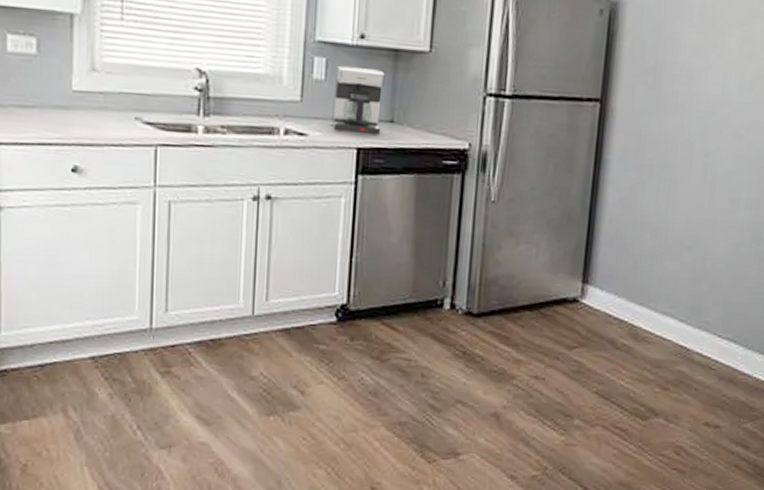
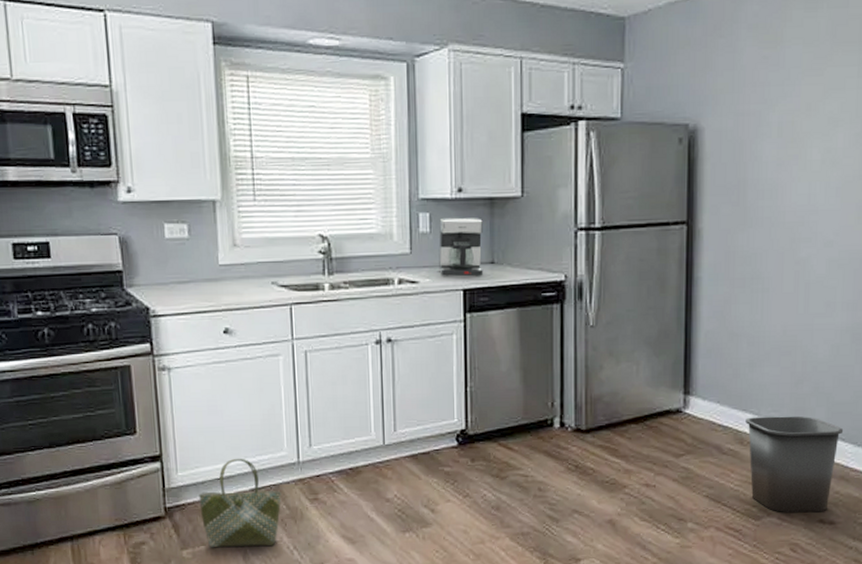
shopping bag: none [26,319,127,425] -> present [199,458,281,548]
waste bin: none [641,312,736,415] -> present [746,416,844,513]

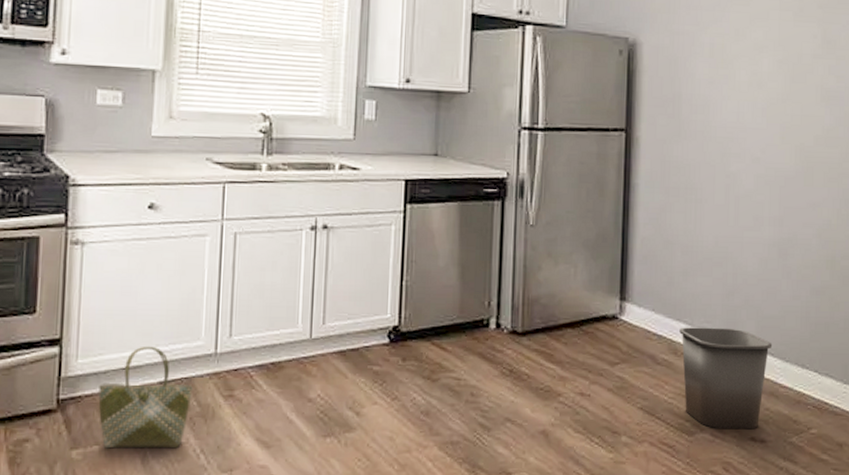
coffee maker: present [438,217,484,277] -> none [382,106,429,168]

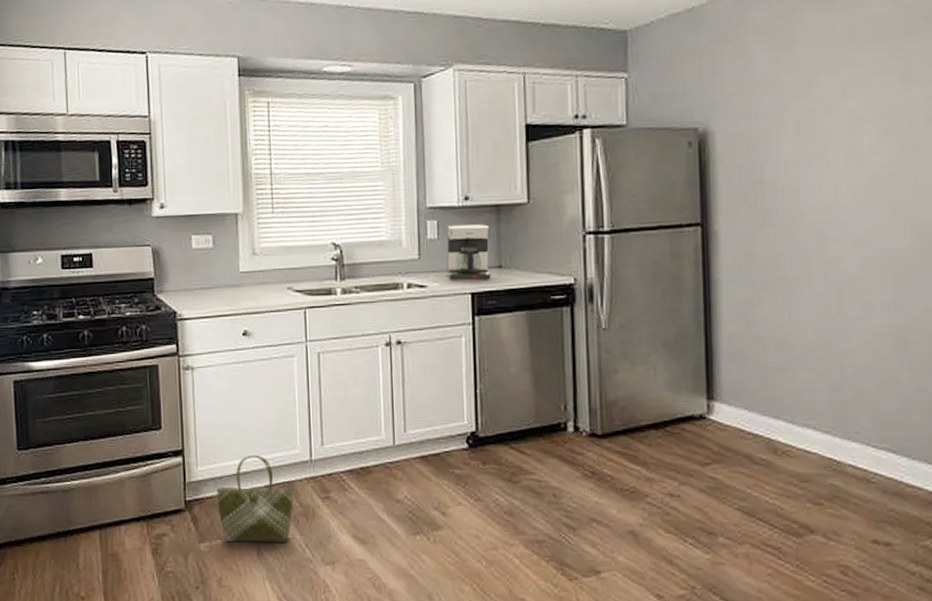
coffee maker: none [382,106,429,168] -> present [446,223,491,281]
waste bin: present [679,327,773,430] -> none [778,424,894,532]

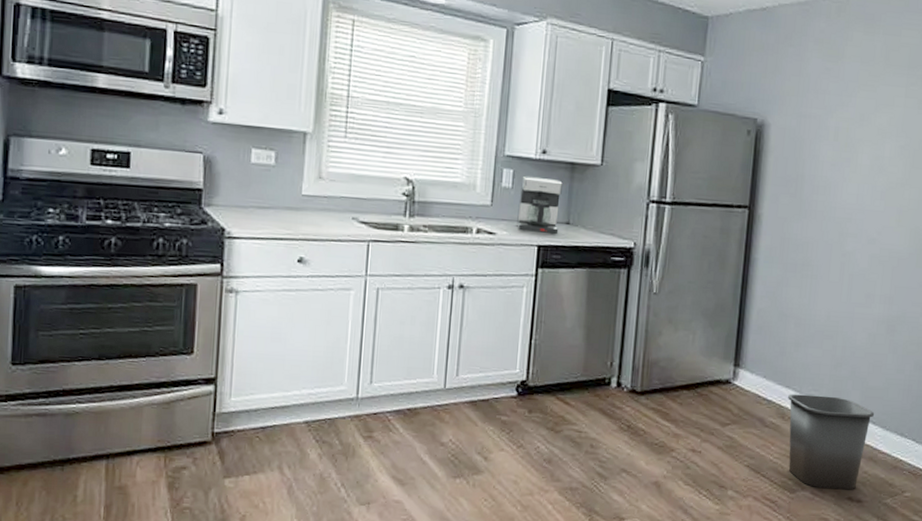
shopping bag: present [217,454,294,543] -> none [249,388,335,482]
waste bin: none [778,424,894,532] -> present [788,394,875,490]

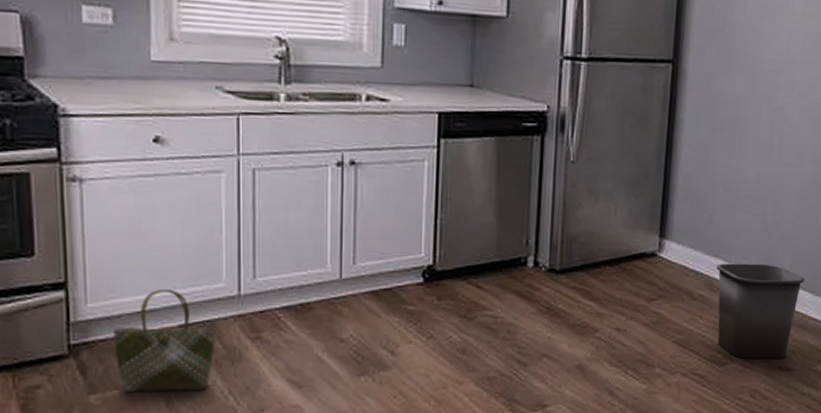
shopping bag: none [249,388,335,482] -> present [113,288,216,393]
coffee maker: present [517,175,563,235] -> none [413,31,463,100]

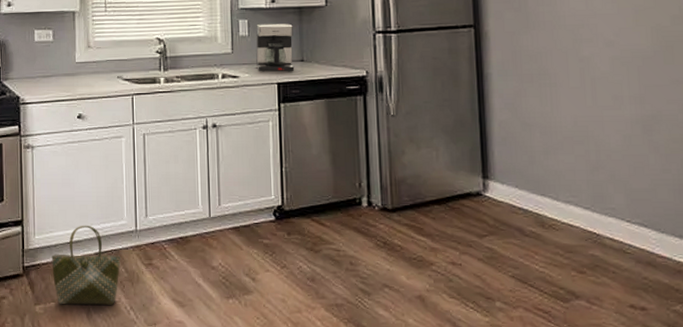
coffee maker: none [413,31,463,100] -> present [256,23,295,73]
waste bin: present [716,263,805,360] -> none [545,201,645,298]

